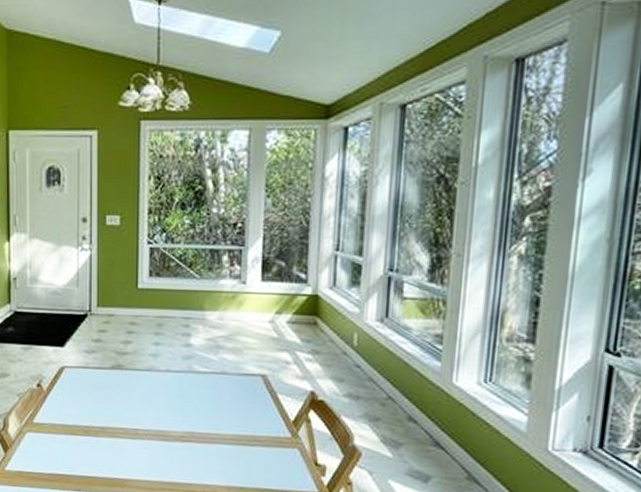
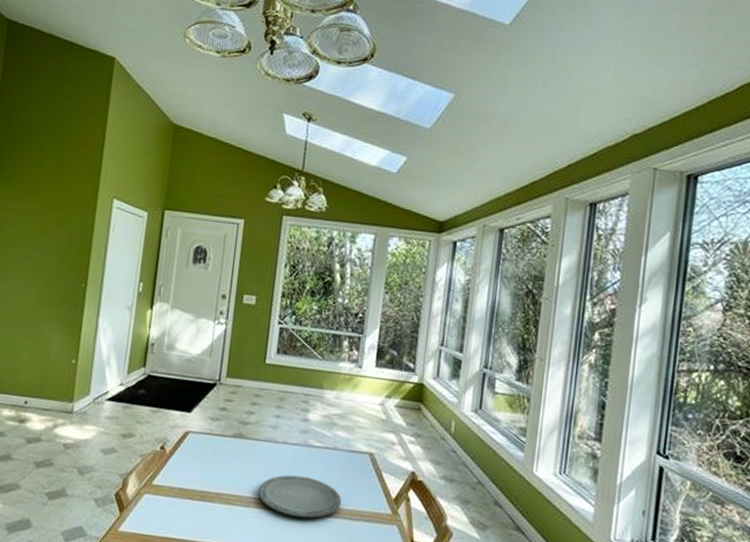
plate: none [145,403,234,447] -> present [258,474,341,519]

